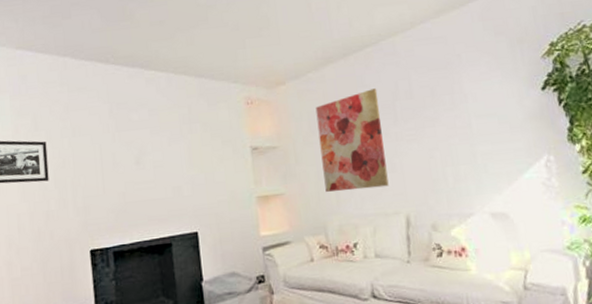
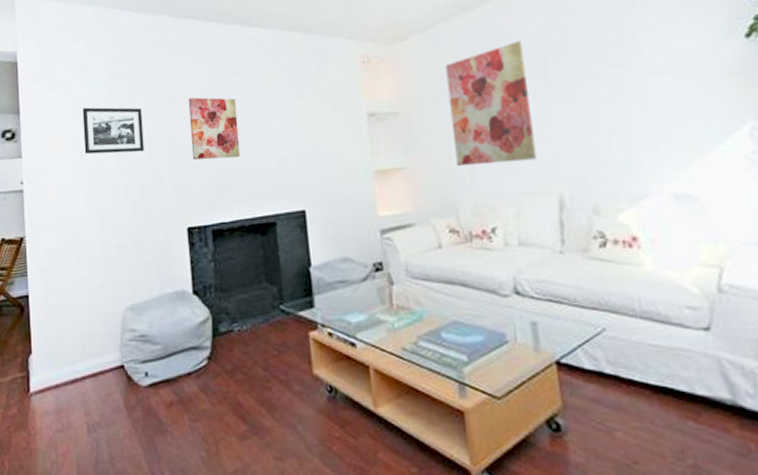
wall art: none [90,132,140,189] -> present [188,97,241,160]

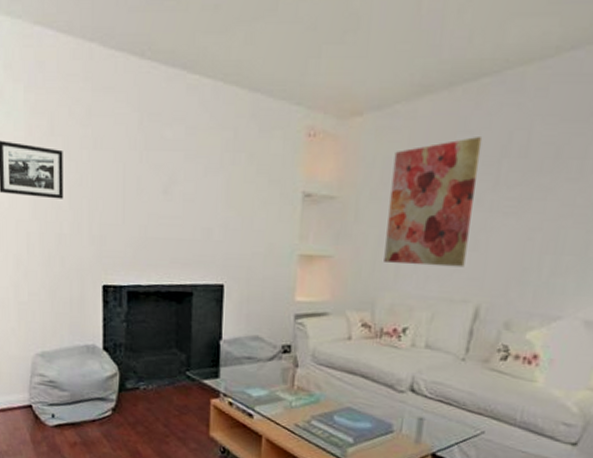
wall art: present [188,97,241,160] -> none [113,147,166,221]

